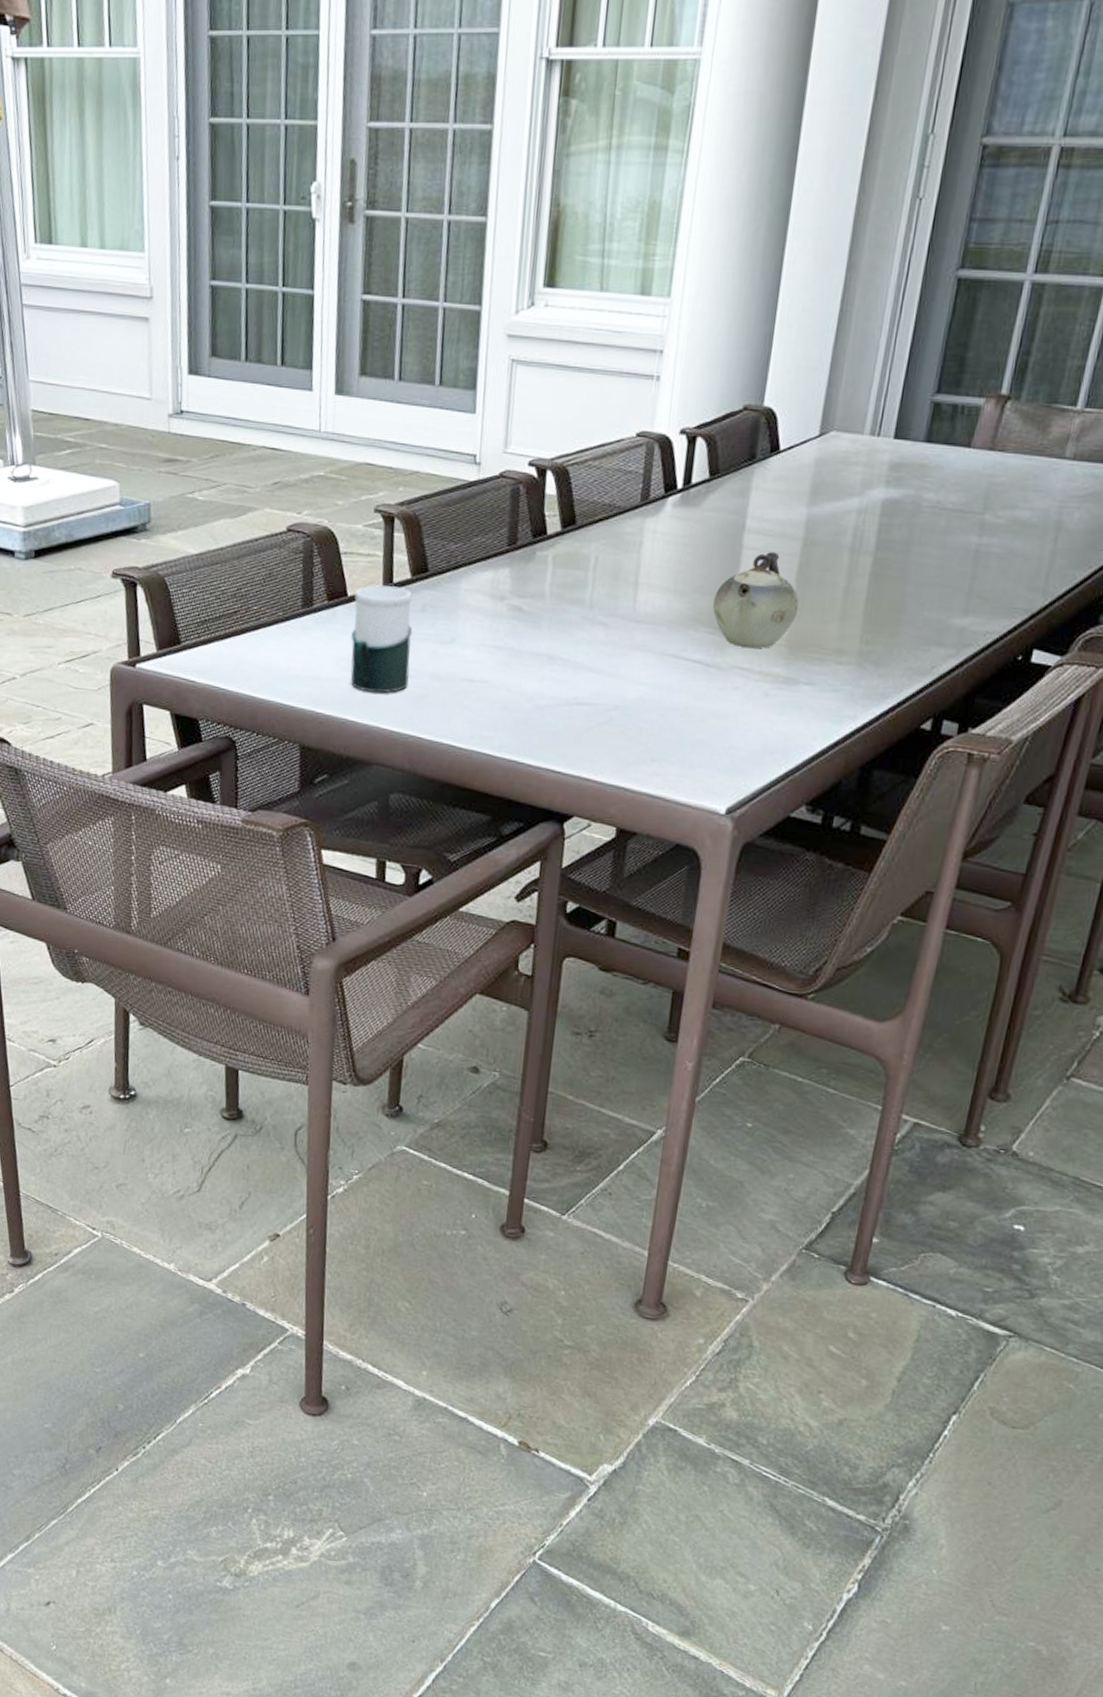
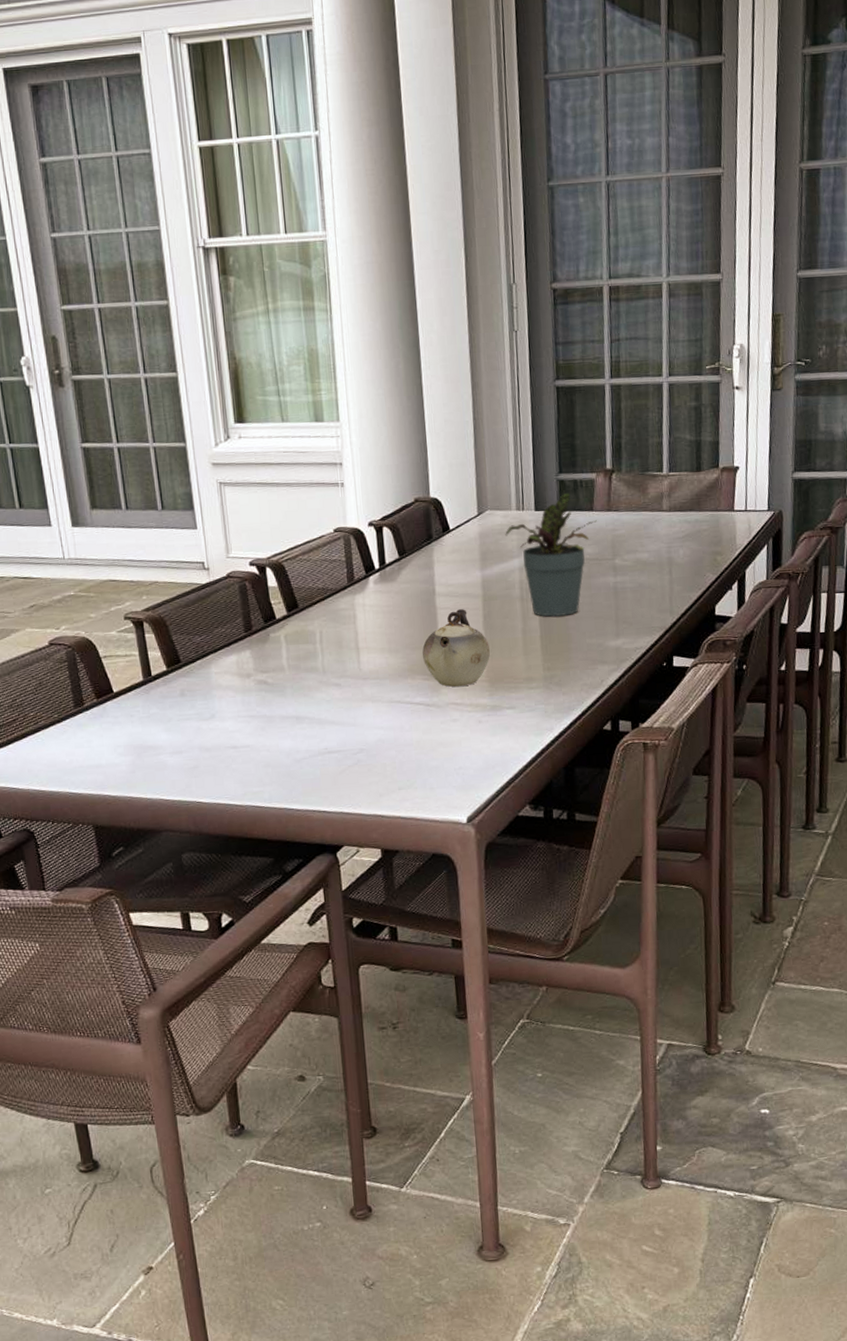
cup: present [350,584,413,693] -> none [120,678,181,771]
potted plant: none [848,419,972,579] -> present [505,492,597,617]

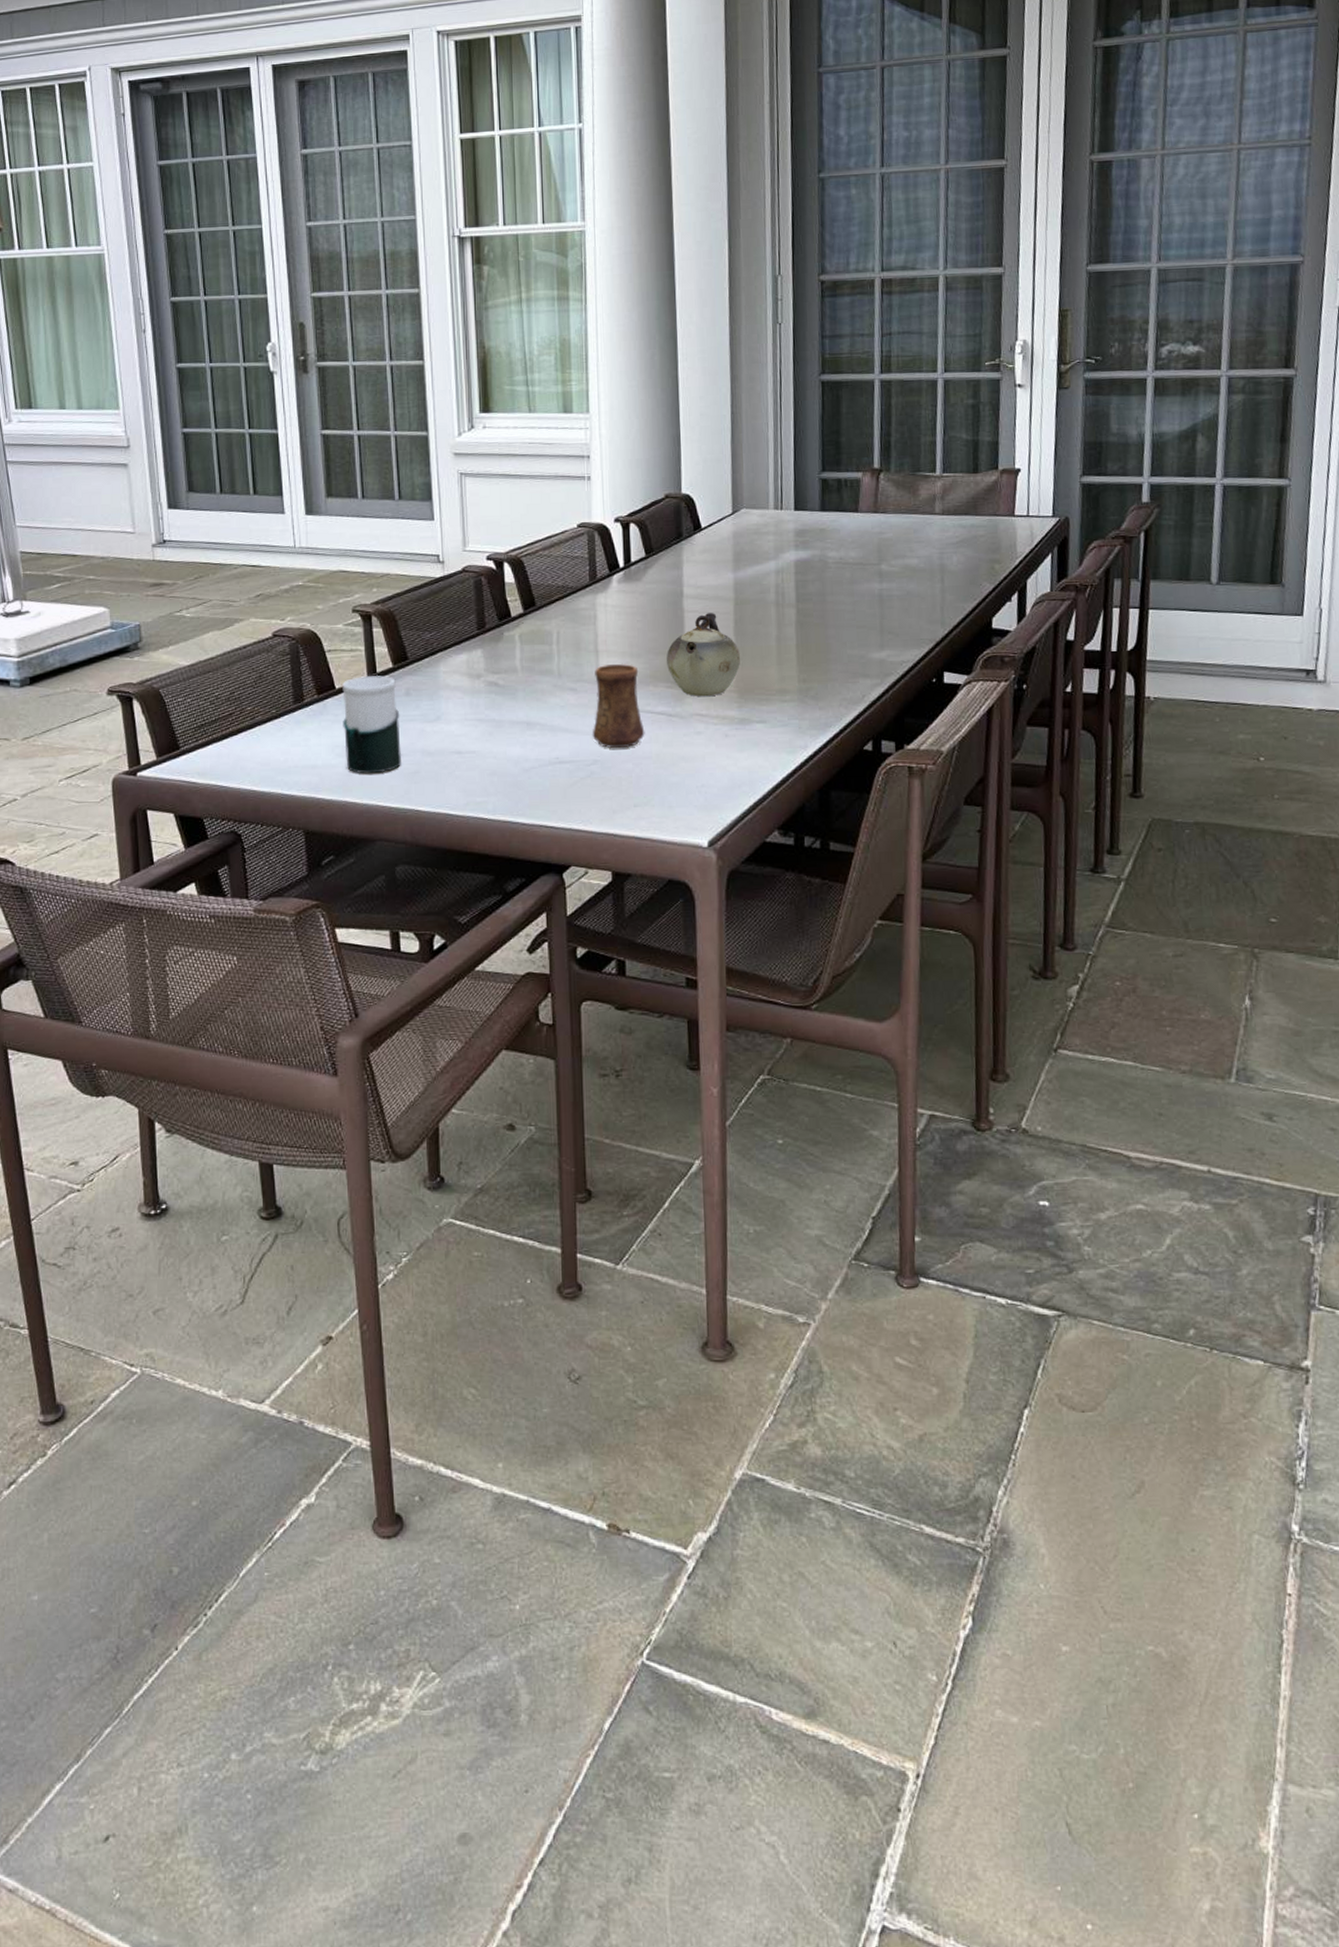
cup: none [120,678,181,771] -> present [342,675,401,774]
cup: none [357,658,406,738] -> present [592,663,645,749]
potted plant: present [505,492,597,617] -> none [761,492,862,625]

